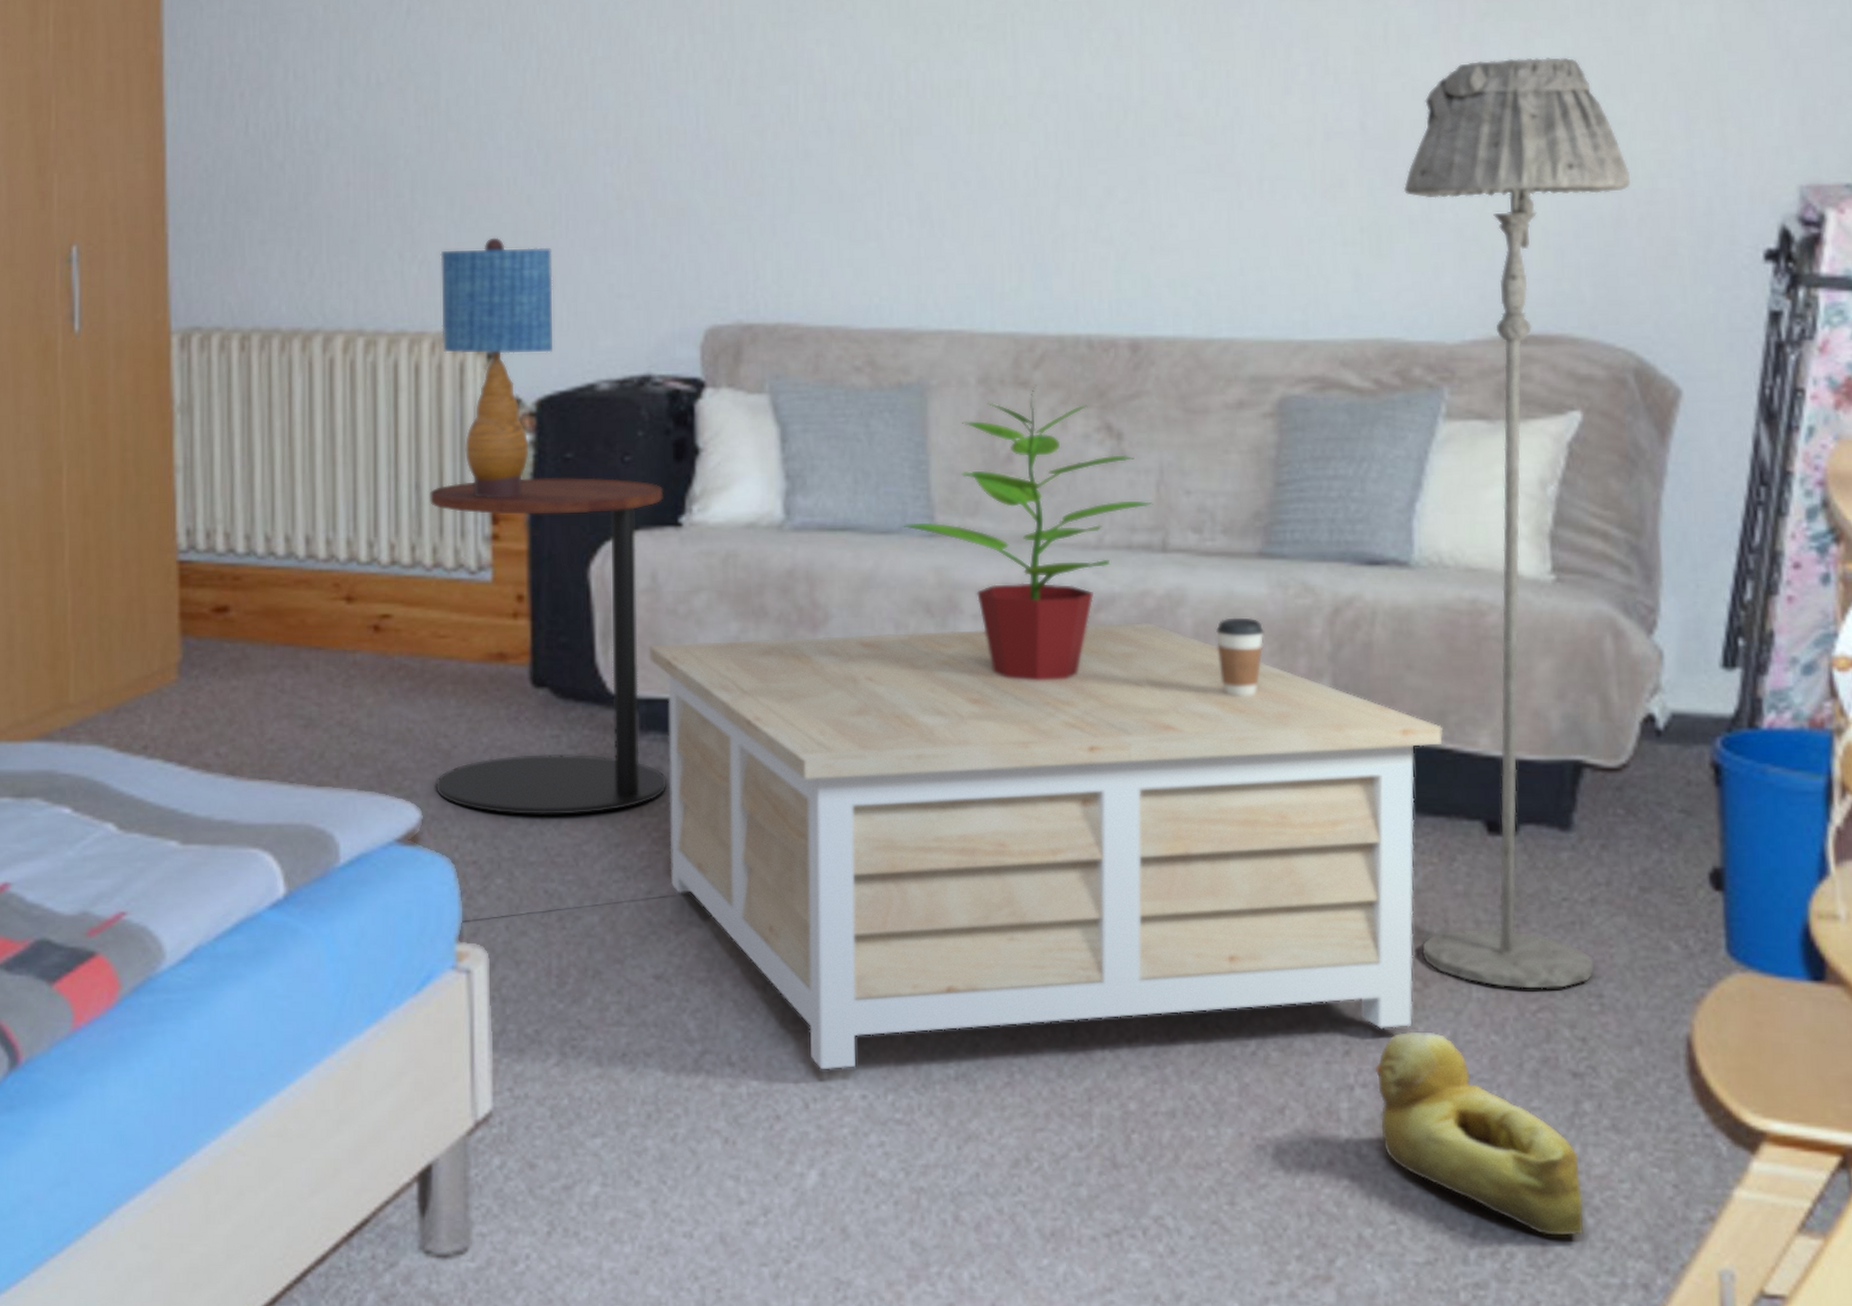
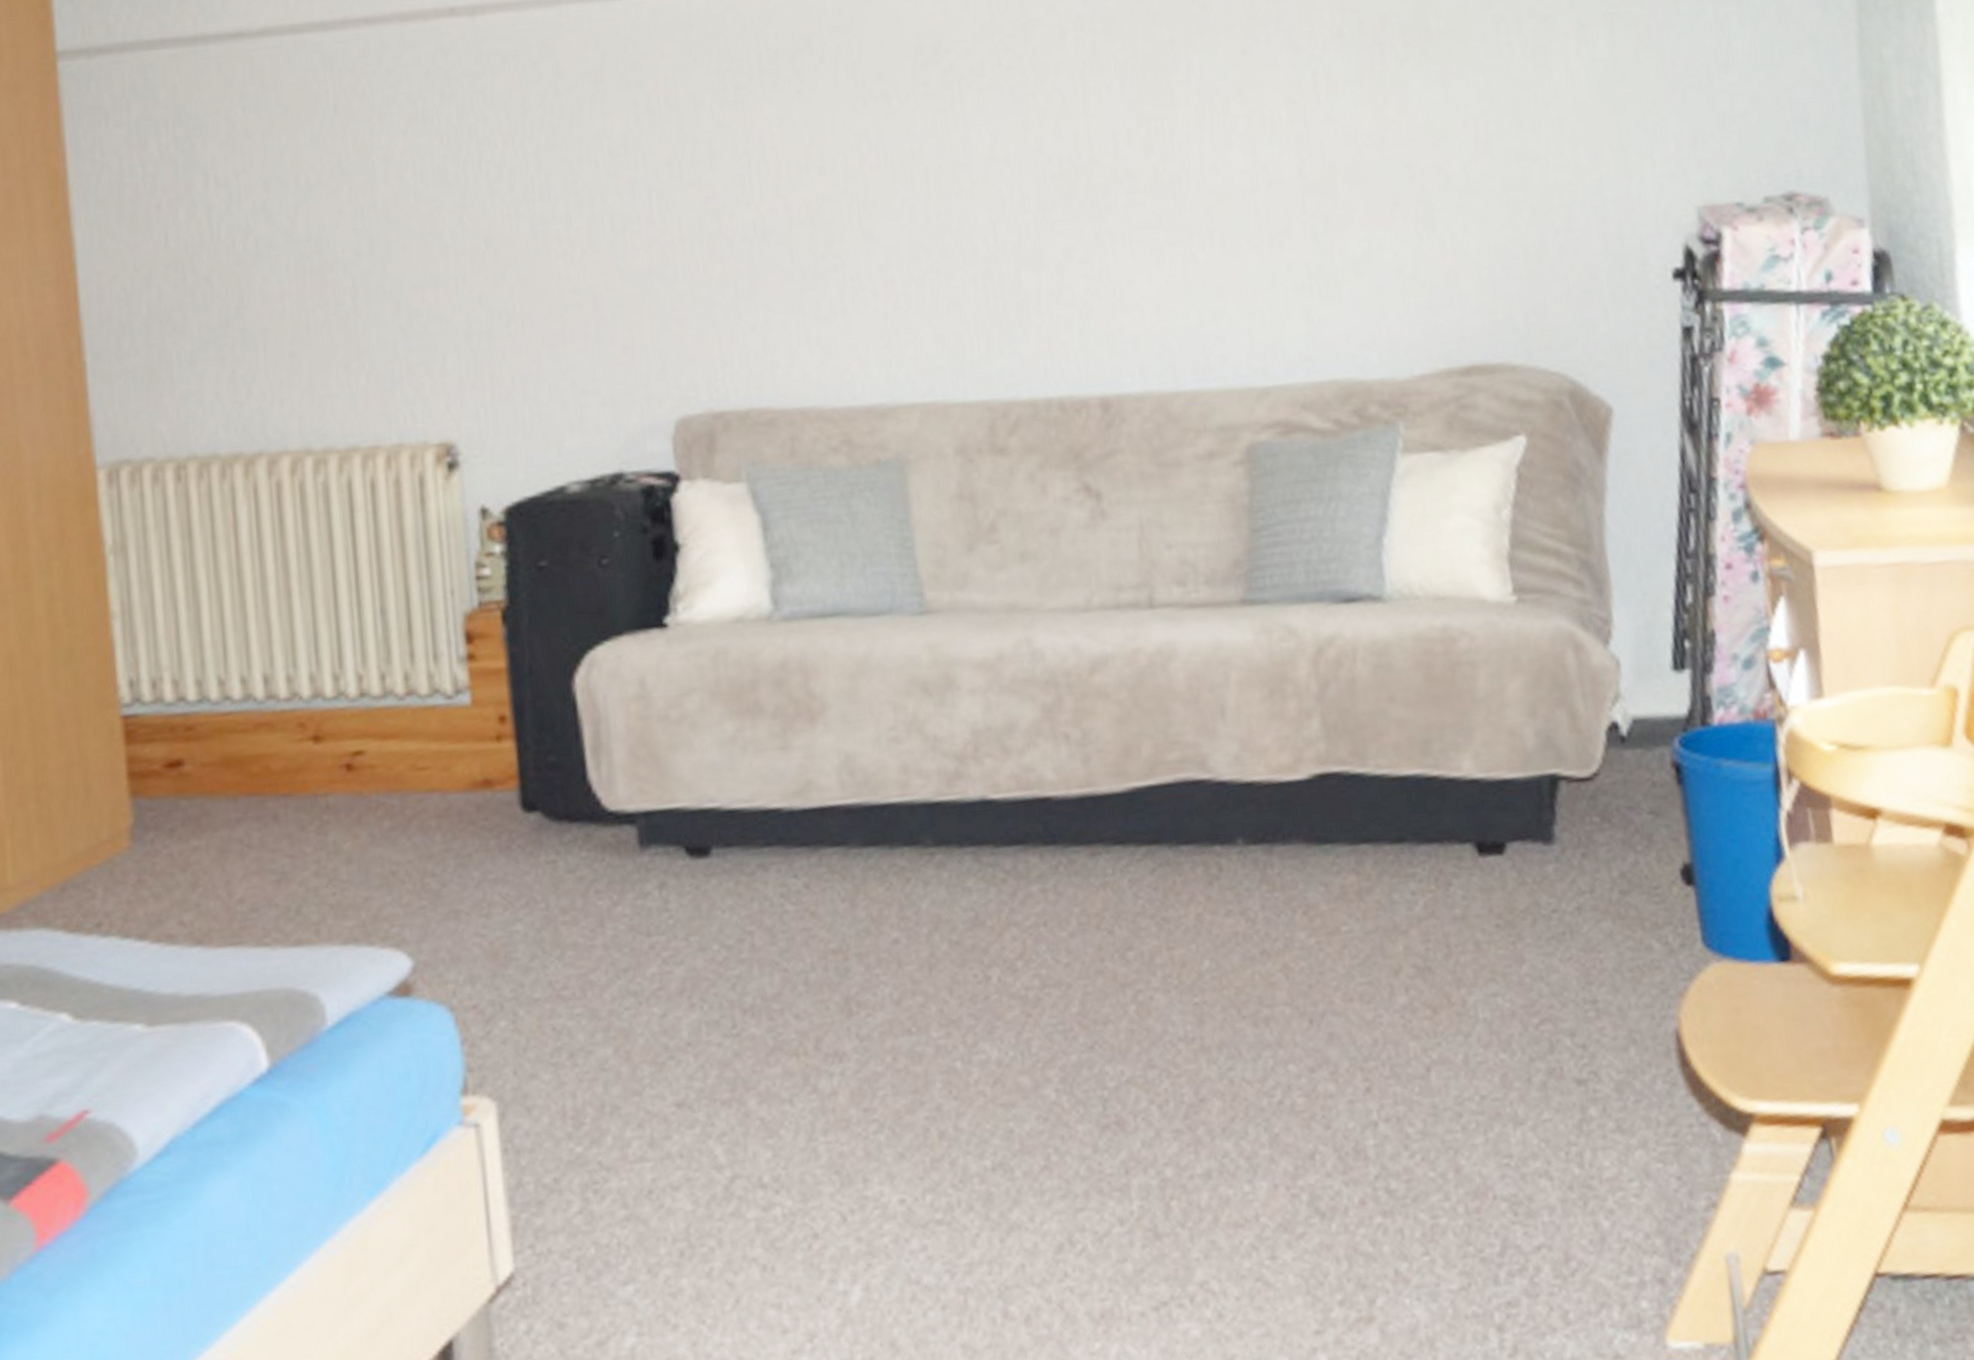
side table: present [430,477,667,815] -> none [396,583,674,951]
table lamp: present [440,237,553,498] -> none [389,340,517,617]
coffee table: present [649,622,1443,1070] -> none [643,680,1429,1180]
potted plant: present [902,385,1153,681] -> none [892,451,1137,752]
coffee cup: present [1215,617,1265,696] -> none [1206,665,1255,746]
rubber duck: present [1374,1031,1584,1236] -> none [1395,1057,1602,1245]
floor lamp: present [1403,57,1631,989] -> none [1344,97,1588,1005]

